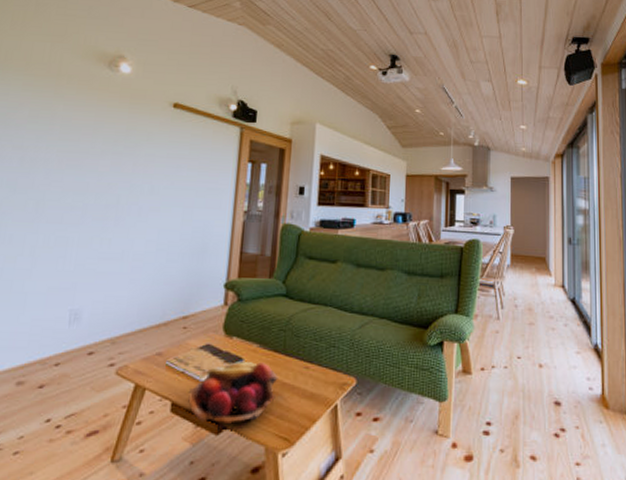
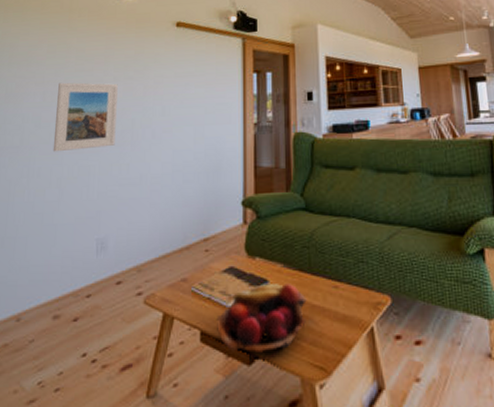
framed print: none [27,149,106,220] -> present [52,82,118,152]

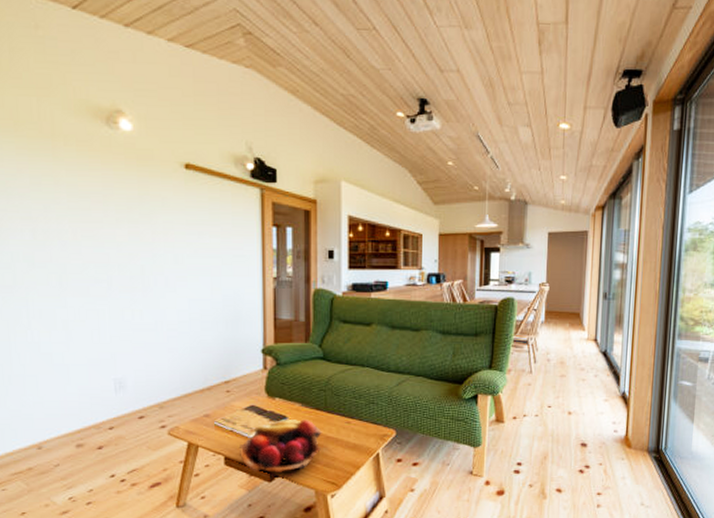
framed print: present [52,82,118,152] -> none [50,220,125,294]

